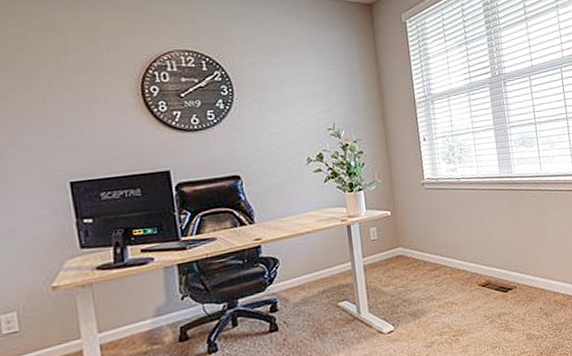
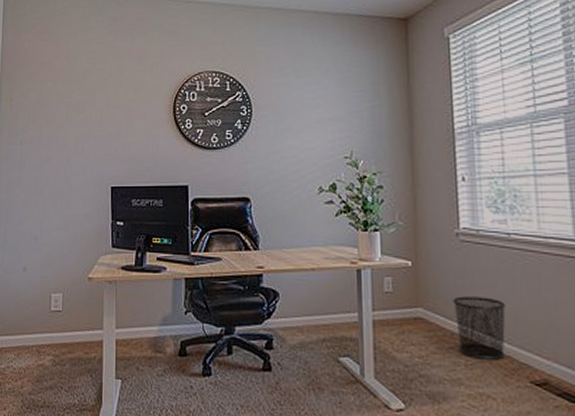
waste bin: none [423,229,461,278] -> present [453,296,506,360]

